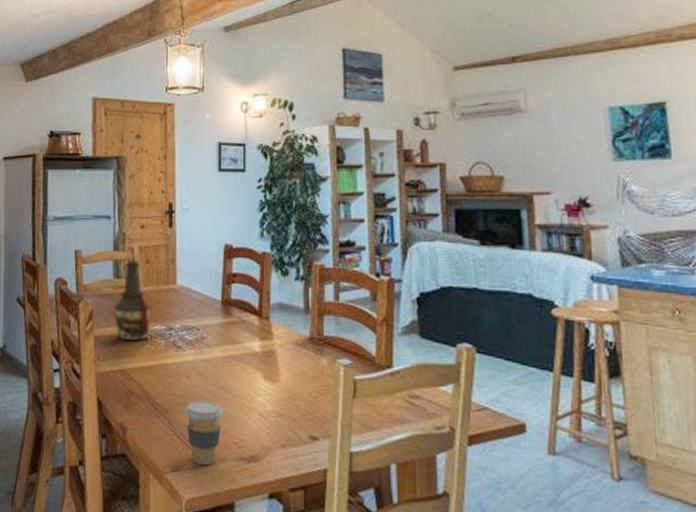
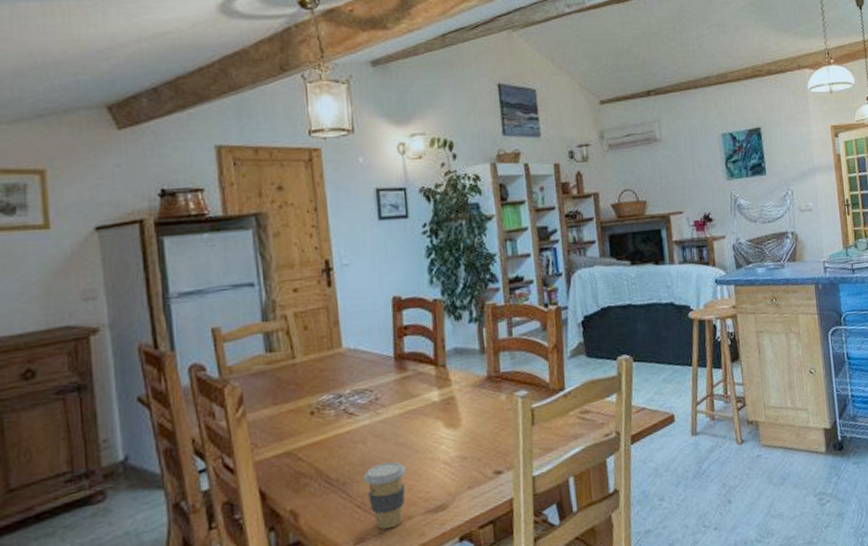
bottle: present [113,260,152,342] -> none [268,329,316,420]

